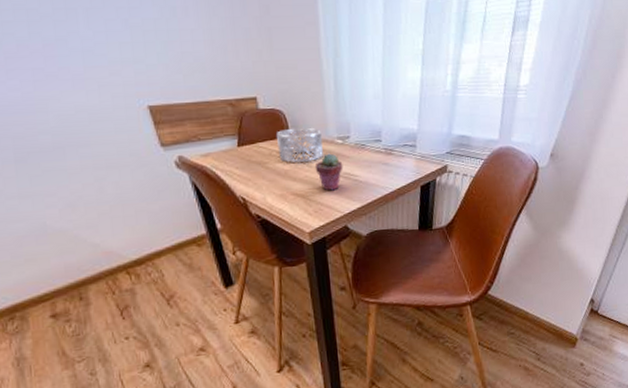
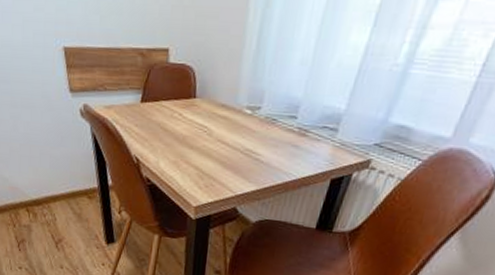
decorative bowl: present [277,127,323,163] -> none [180,89,230,130]
potted succulent: present [315,153,344,191] -> none [215,123,247,167]

